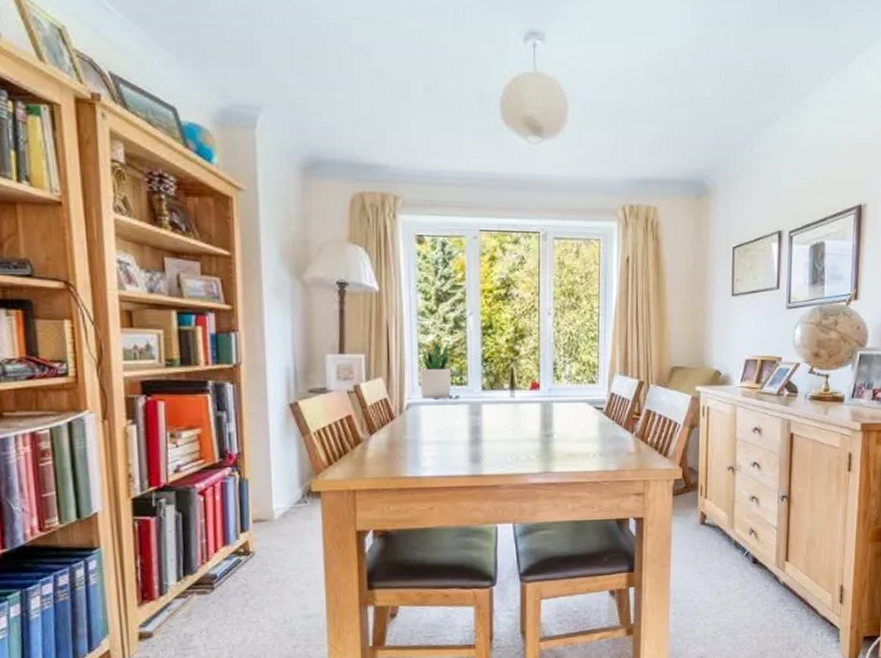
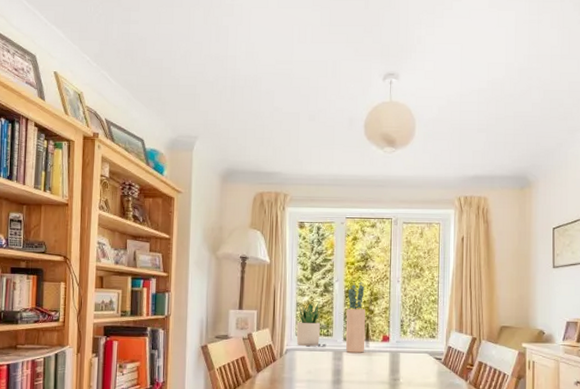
vase: none [484,312,510,405] -> present [345,280,366,353]

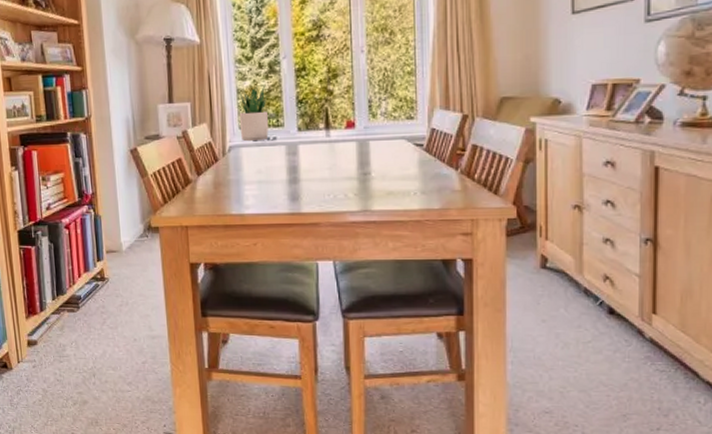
vase: present [345,280,366,353] -> none [298,54,326,145]

